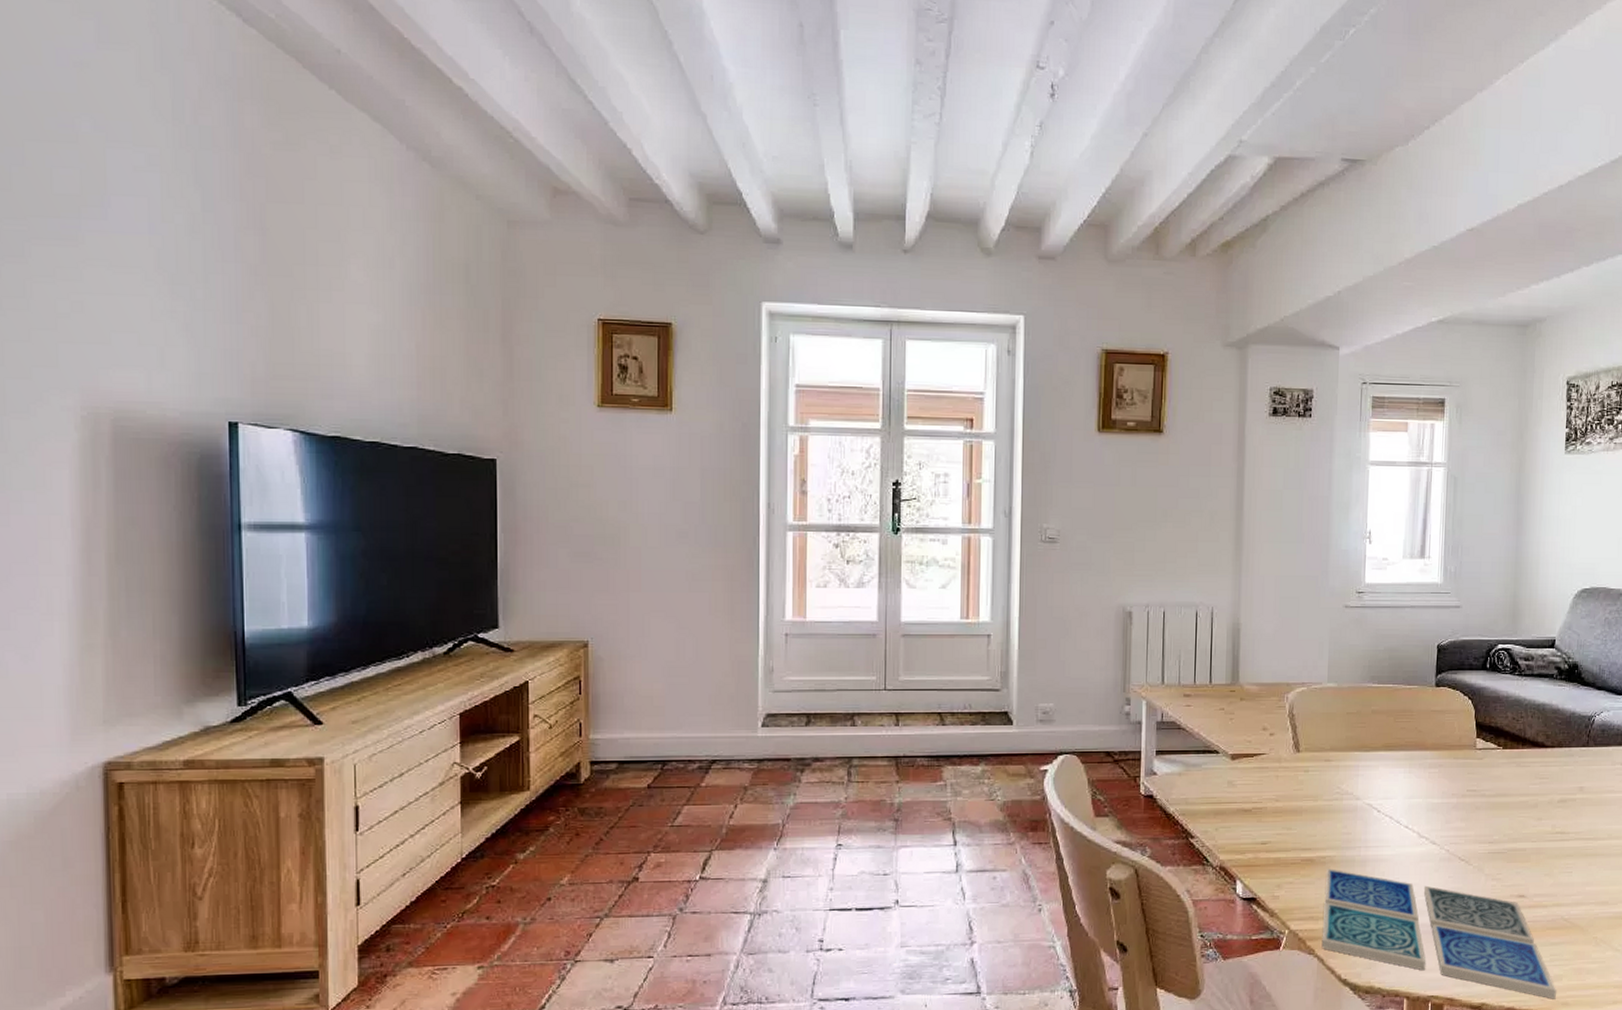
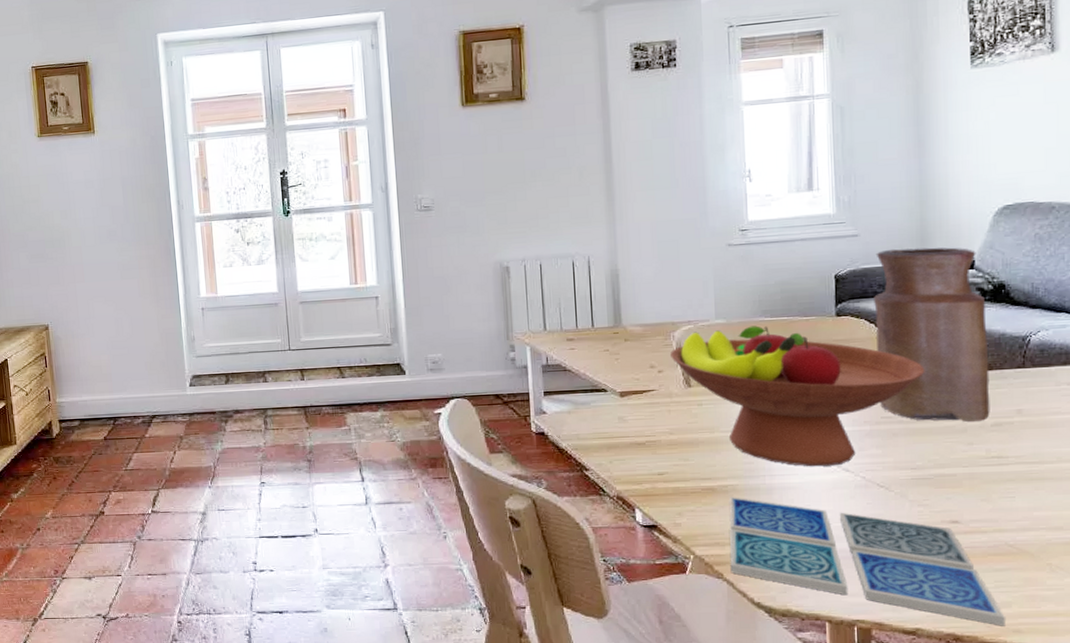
fruit bowl: none [1283,691,1507,839] -> present [670,325,925,467]
vase: none [1467,622,1562,798] -> present [874,247,990,423]

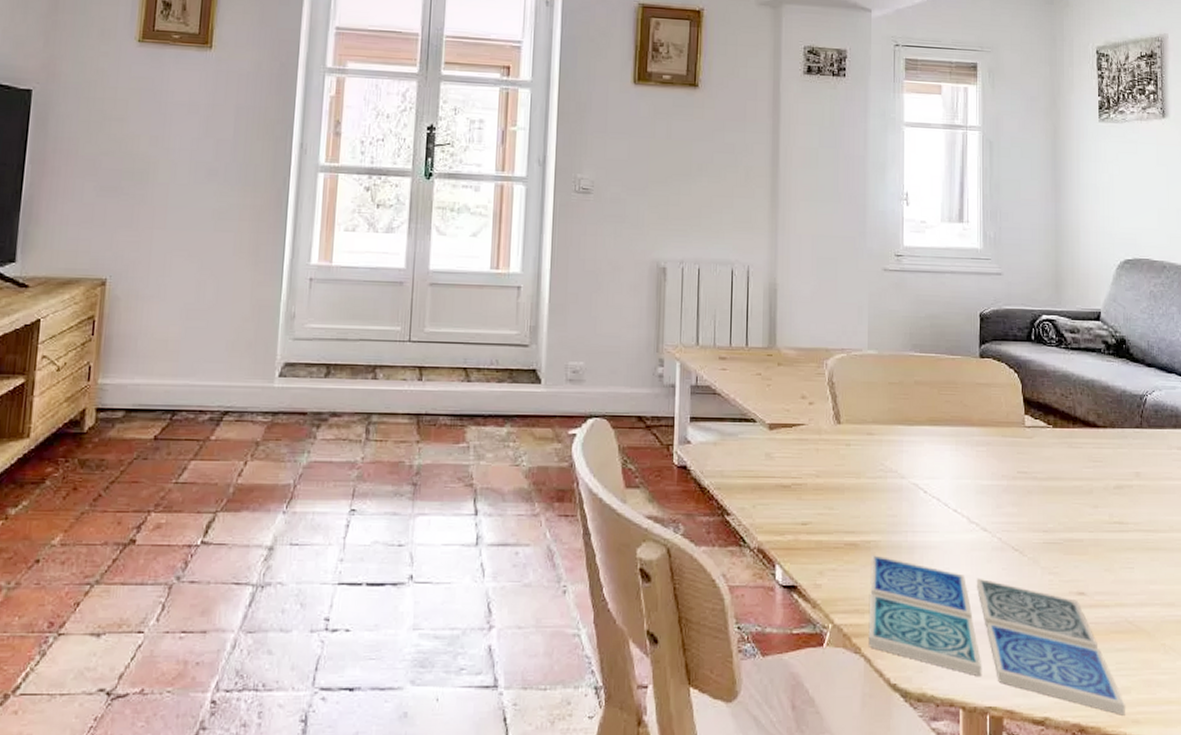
fruit bowl: present [670,325,925,467] -> none [822,360,1057,524]
vase: present [874,247,990,423] -> none [1014,291,1113,484]

